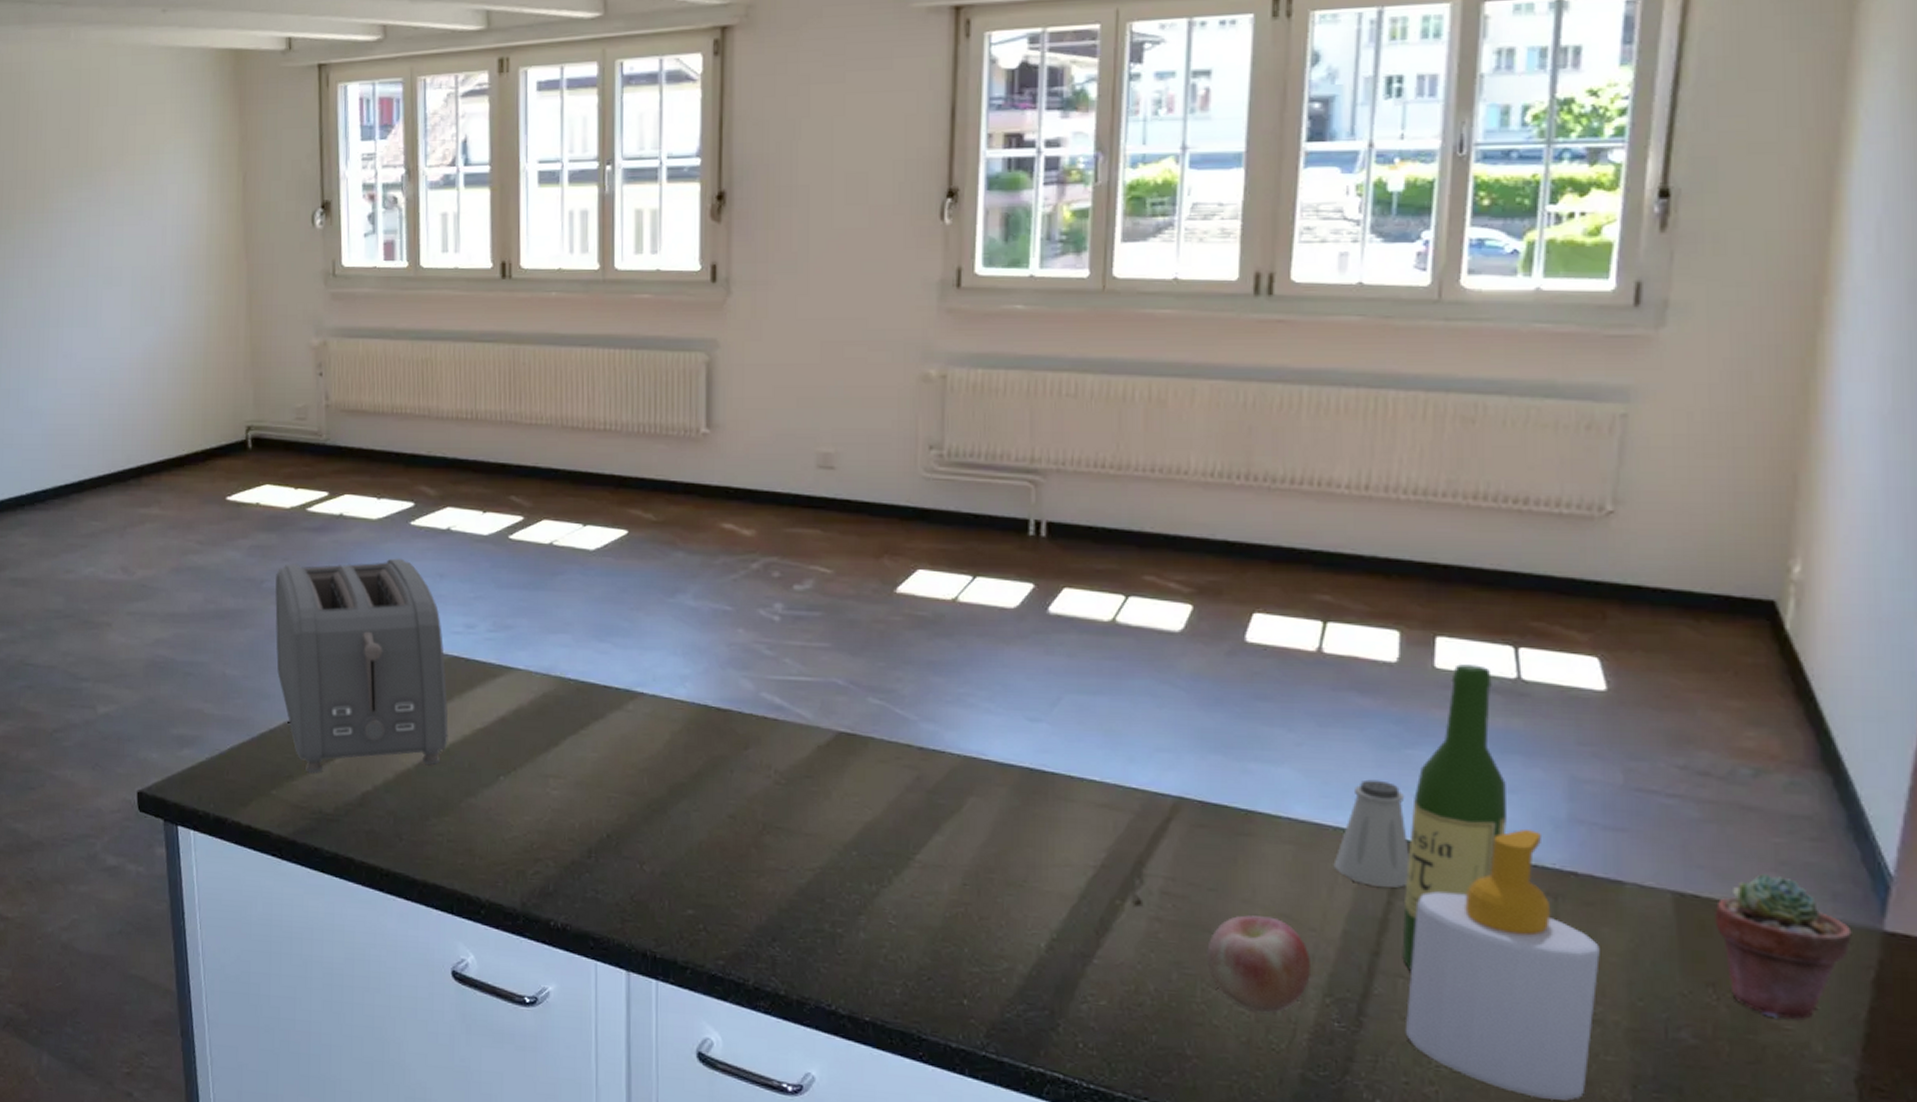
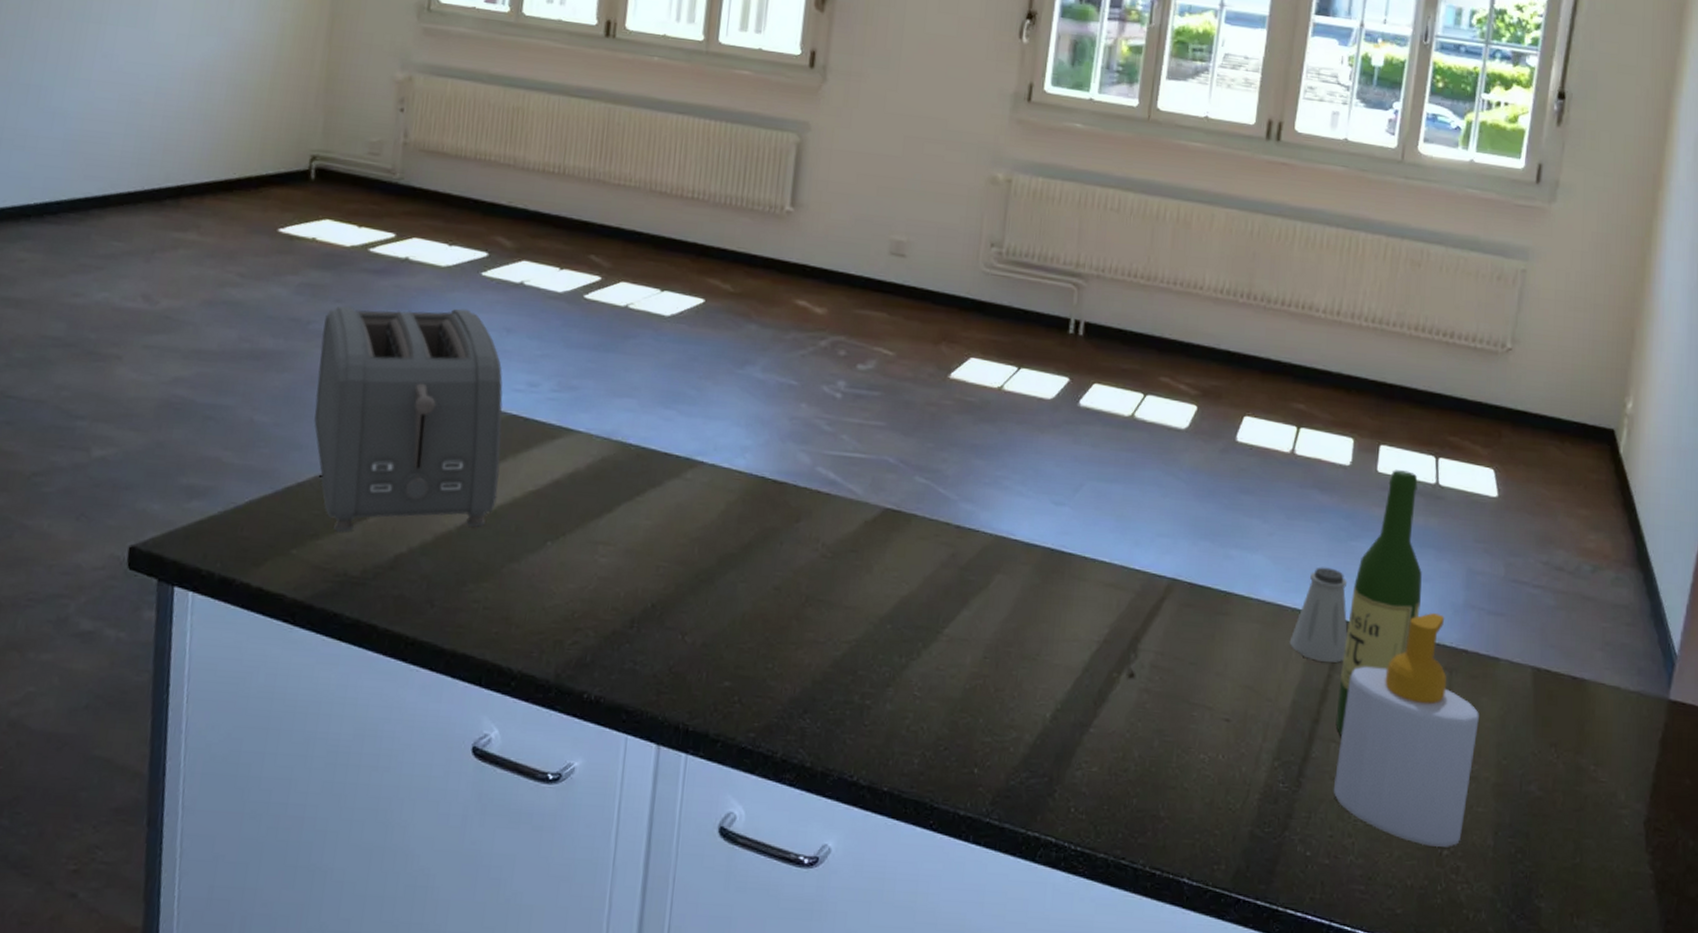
apple: present [1205,915,1310,1013] -> none [1182,687,1265,776]
potted succulent: present [1715,874,1852,1021] -> none [1559,652,1649,774]

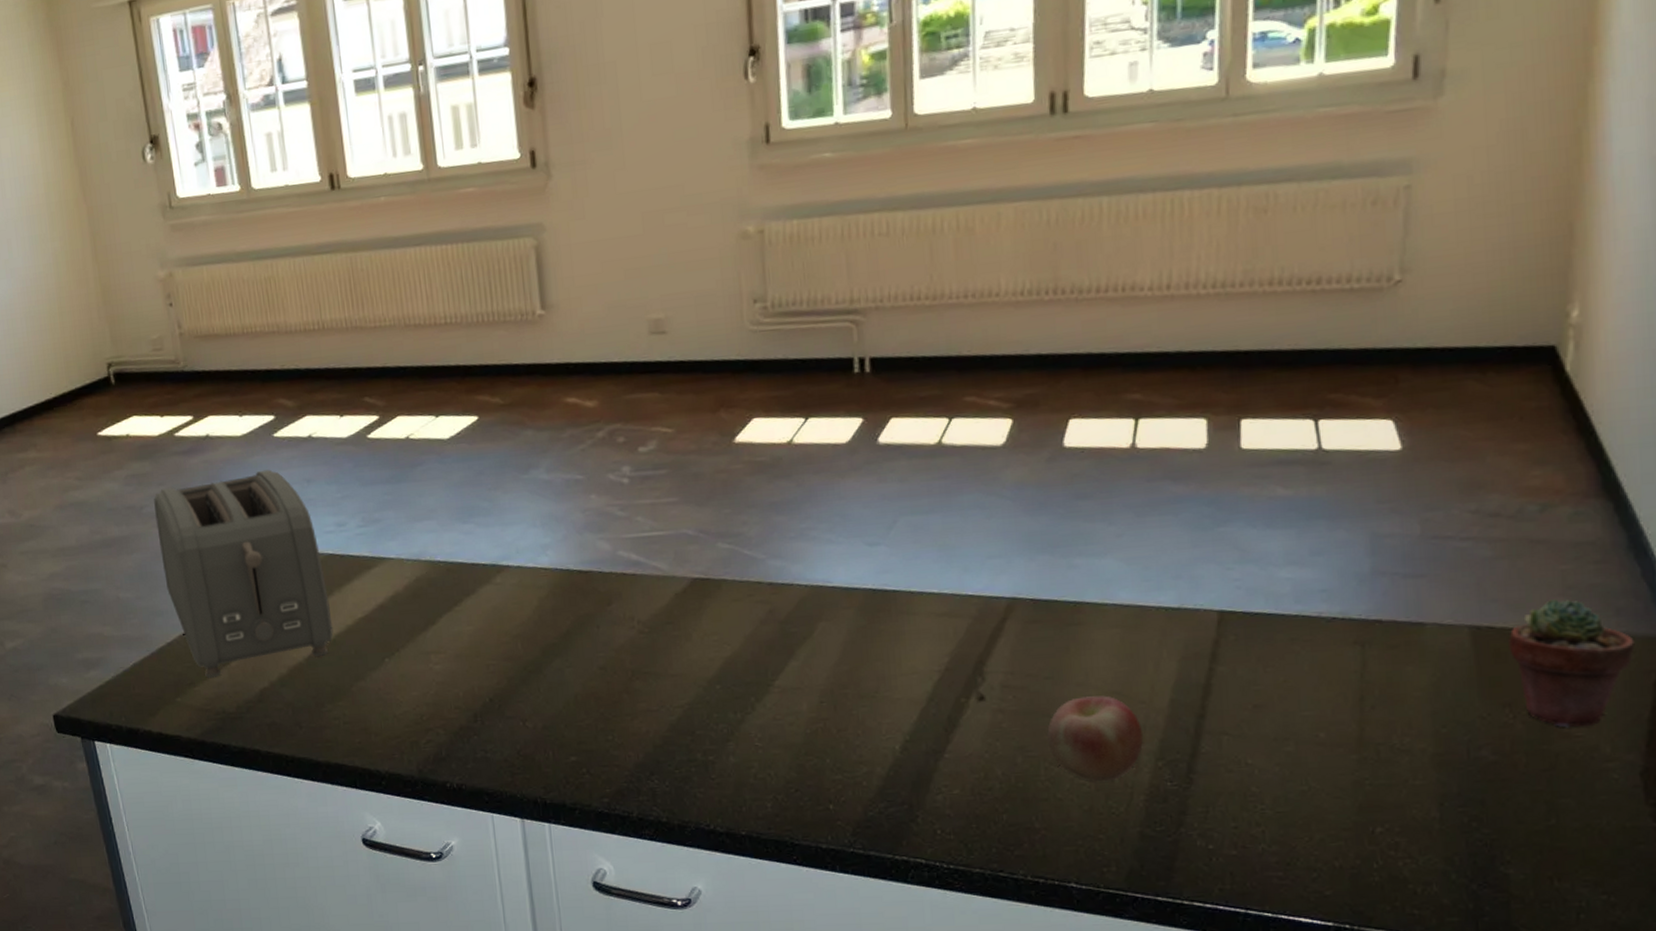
apple: none [1182,687,1265,776] -> present [1046,695,1143,782]
saltshaker: present [1289,567,1348,663] -> none [1158,559,1228,656]
soap bottle: present [1333,613,1479,847] -> none [1231,587,1406,826]
wine bottle: present [1335,470,1422,735] -> none [1224,441,1315,726]
potted succulent: none [1559,652,1649,774] -> present [1509,599,1635,728]

